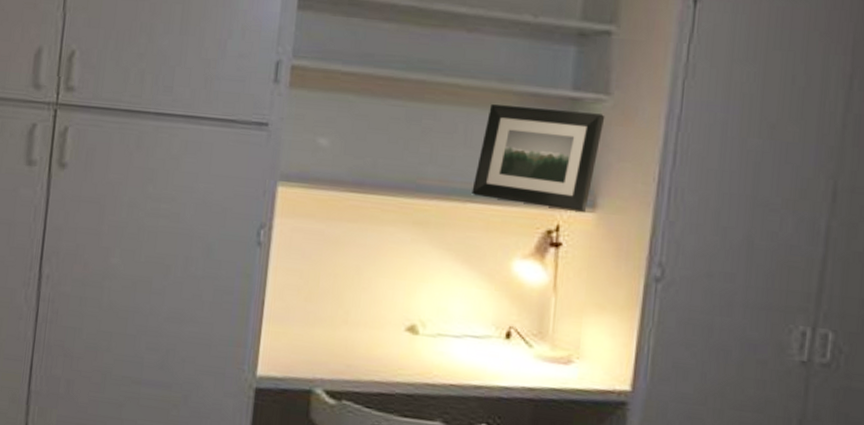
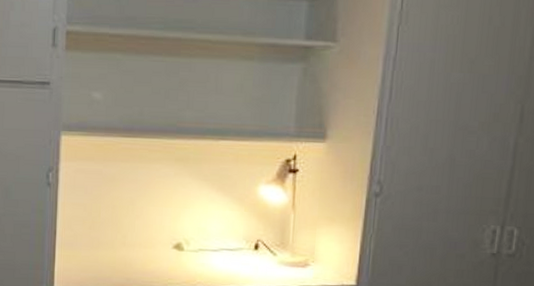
picture frame: present [471,104,605,212] -> none [223,56,333,143]

